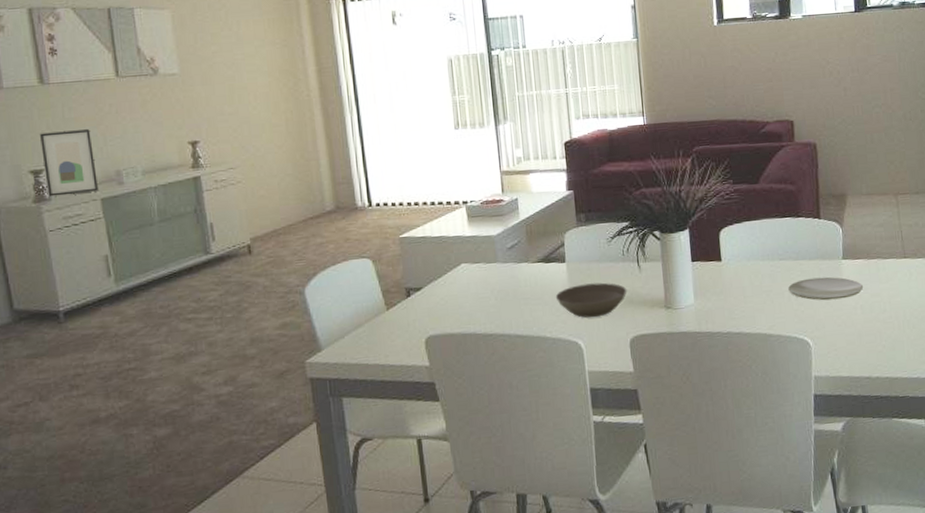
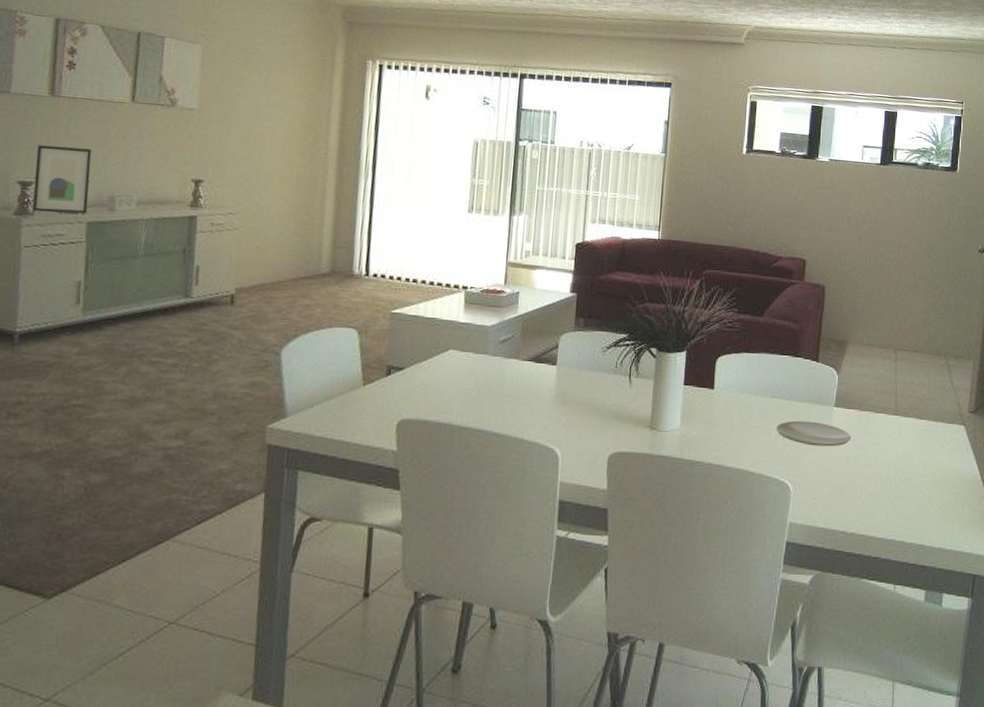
bowl: present [555,282,628,318] -> none [539,390,614,426]

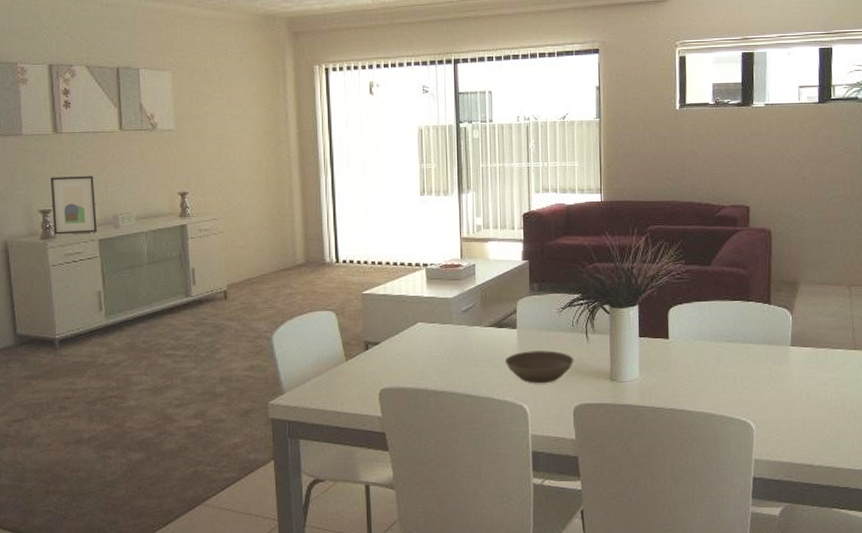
bowl: none [539,390,614,426] -> present [504,350,574,383]
plate: present [776,420,852,447] -> none [734,362,811,385]

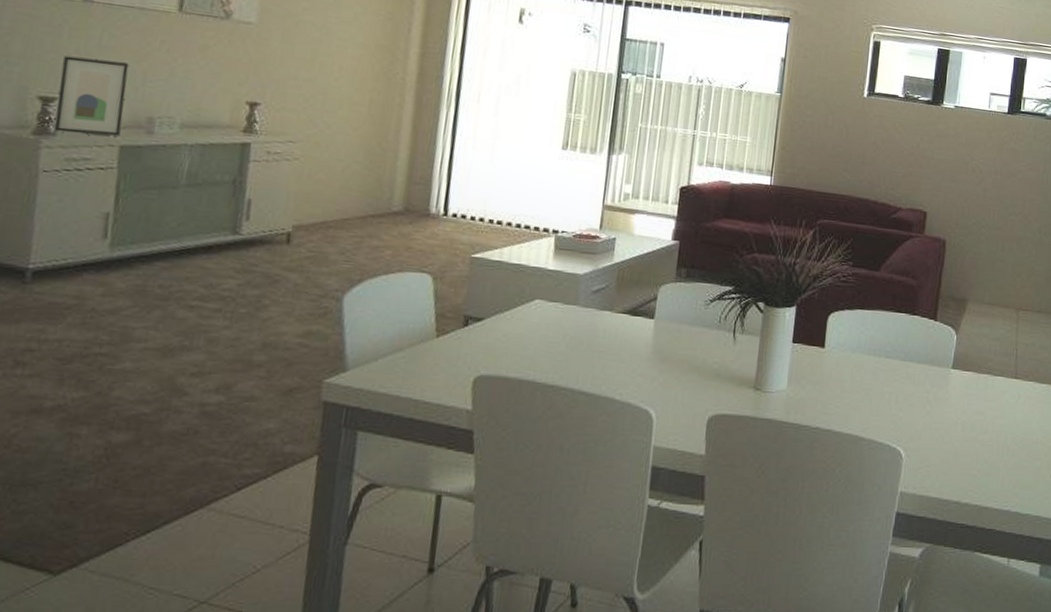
bowl: present [504,350,574,383] -> none [634,346,716,386]

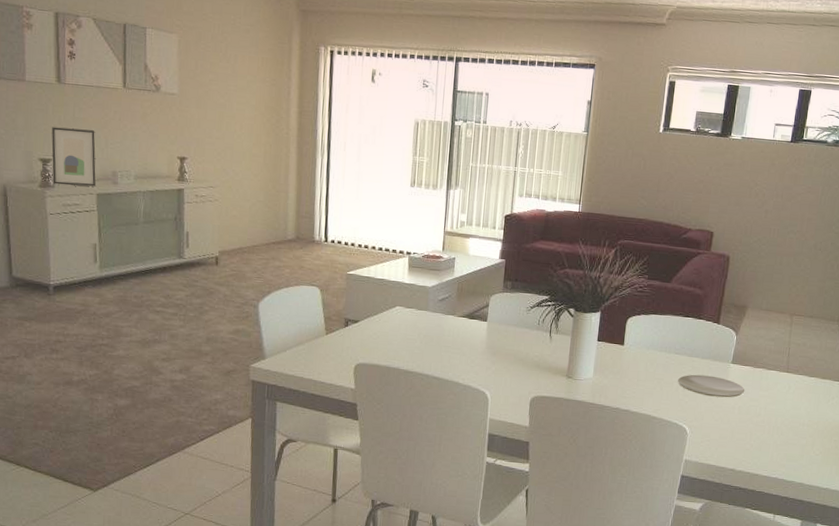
plate: none [890,382,969,411] -> present [678,374,745,398]

